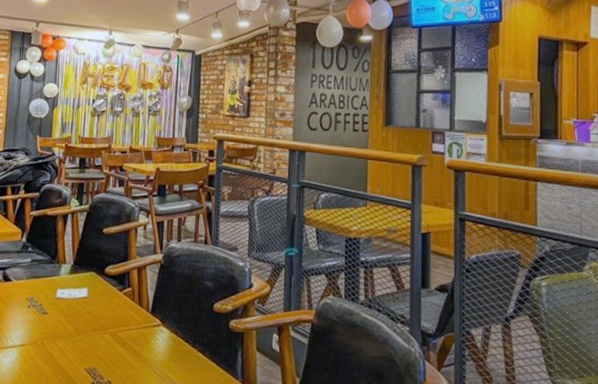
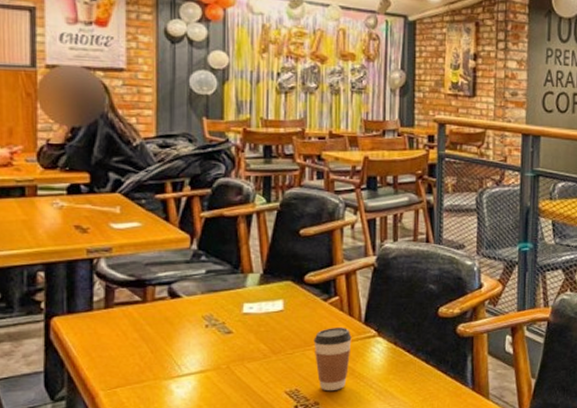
coffee cup: none [109,315,140,372] -> present [314,328,352,392]

